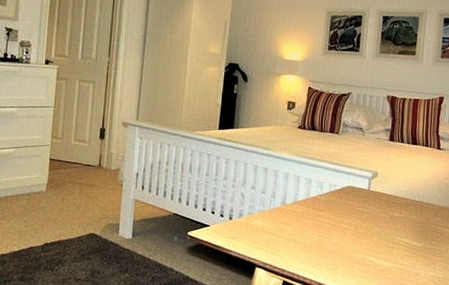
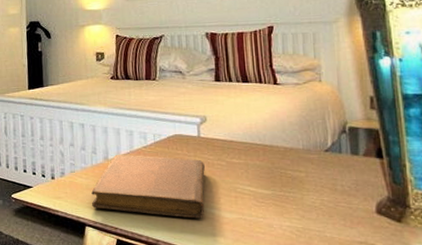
notebook: none [265,201,370,265] -> present [91,155,205,219]

